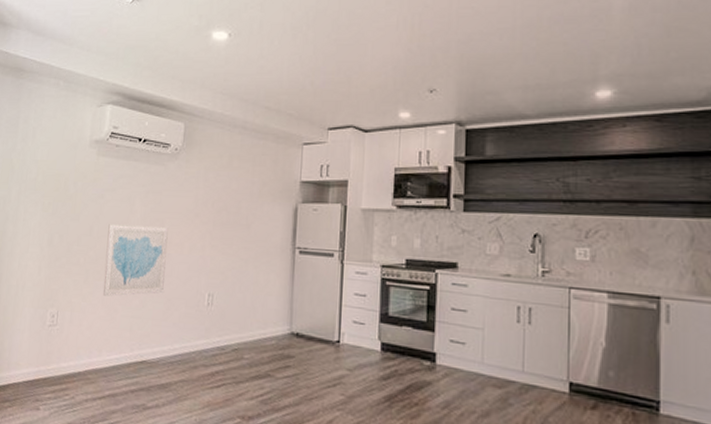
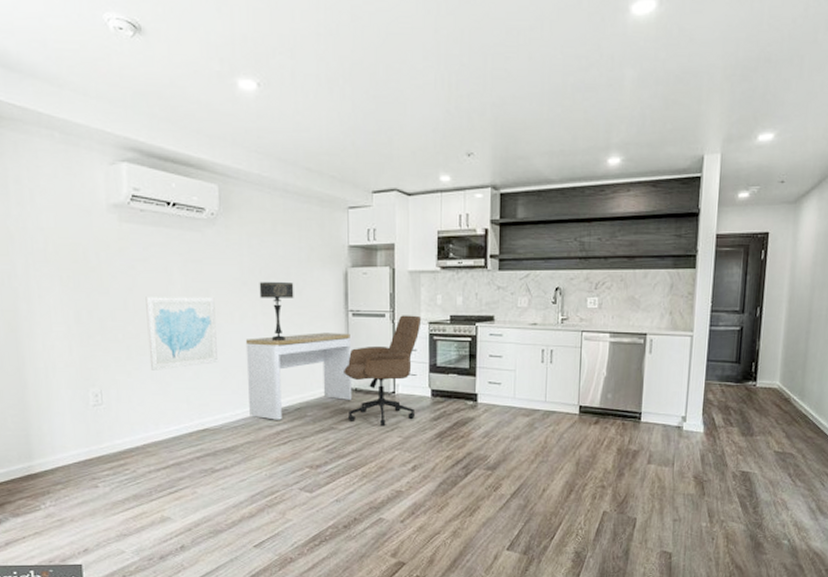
desk: none [187,269,296,360] -> present [245,332,353,420]
table lamp: none [210,215,244,275] -> present [259,282,294,341]
office chair: none [286,256,373,379] -> present [344,315,422,425]

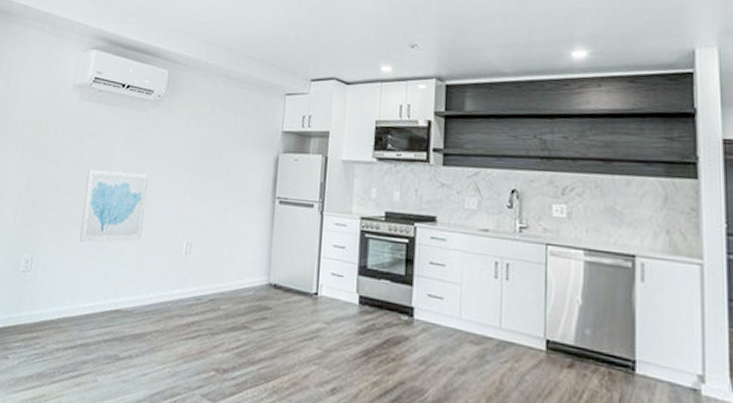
desk: present [245,332,353,420] -> none [162,218,275,310]
table lamp: present [259,282,294,341] -> none [190,162,225,224]
office chair: present [344,315,422,425] -> none [262,207,353,332]

